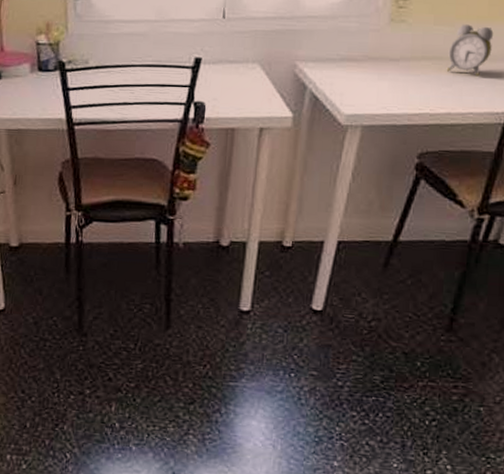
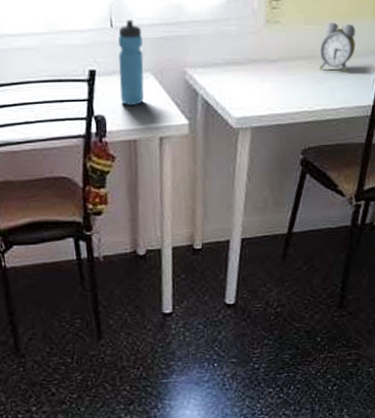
water bottle: none [223,12,254,95] -> present [117,20,144,105]

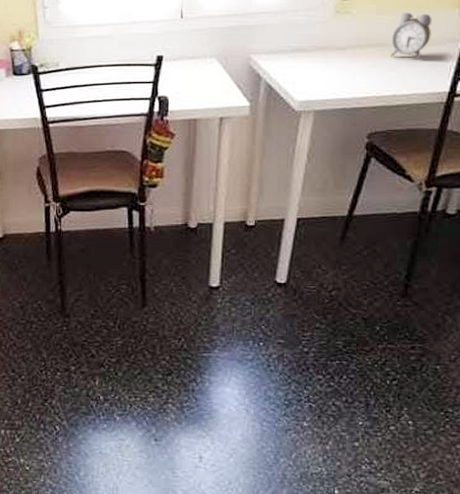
water bottle: present [117,20,144,105] -> none [184,11,210,88]

